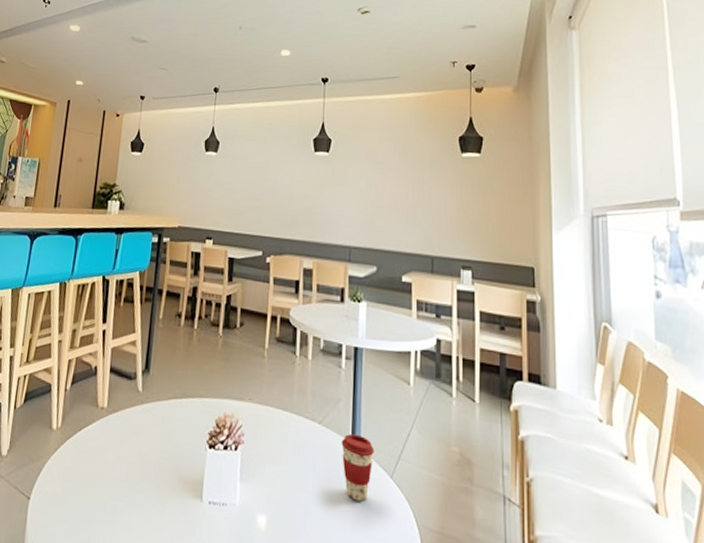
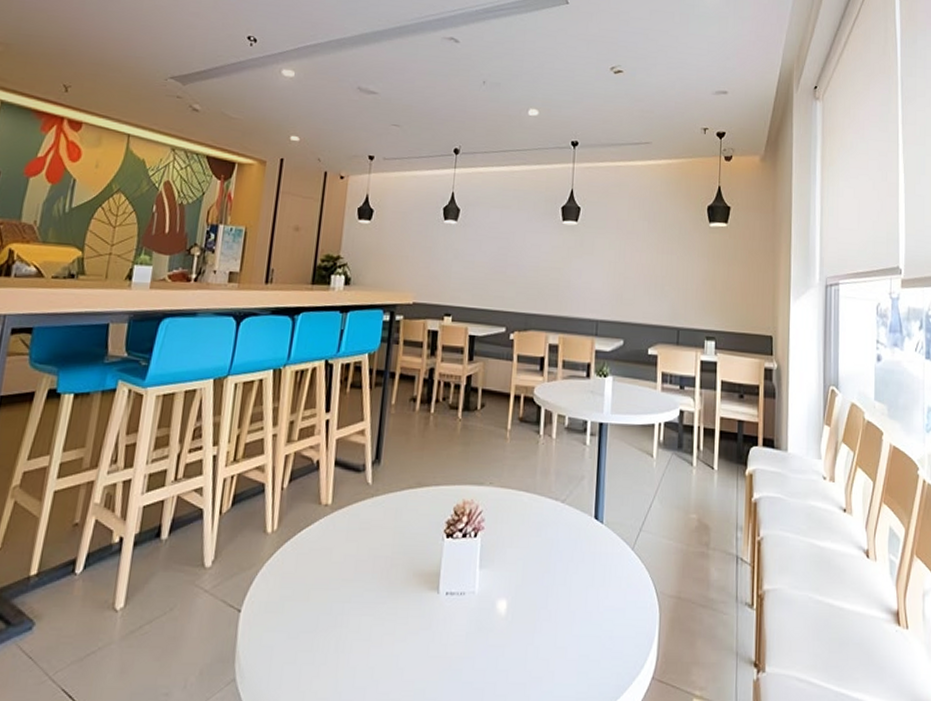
coffee cup: present [341,433,375,502] -> none [584,509,617,576]

